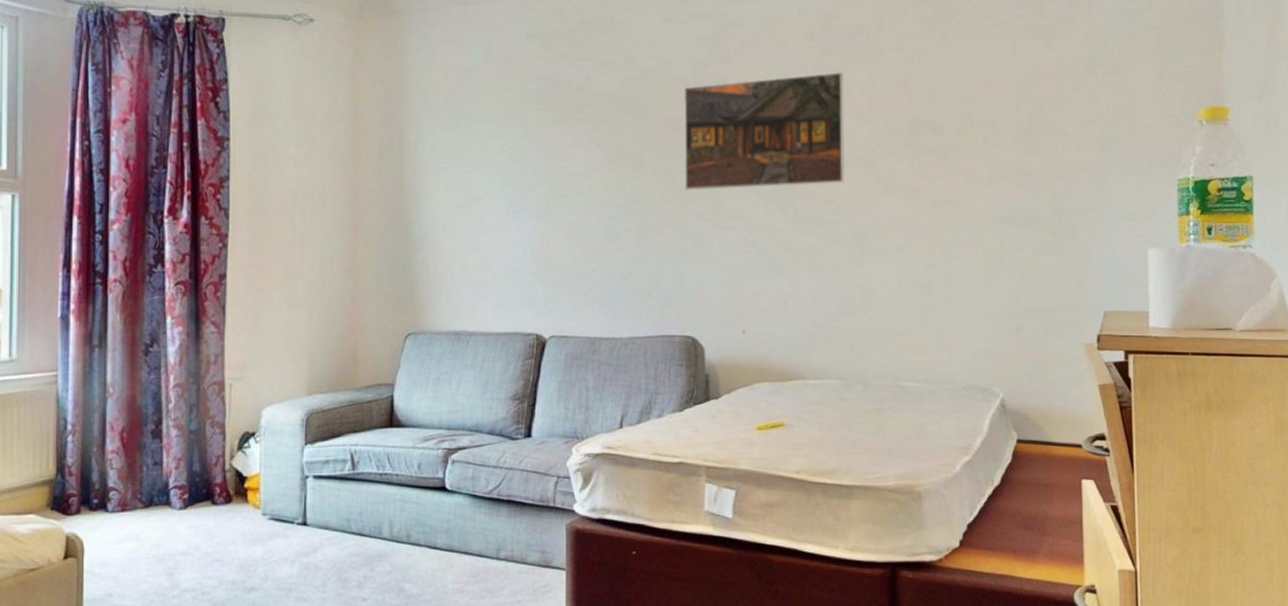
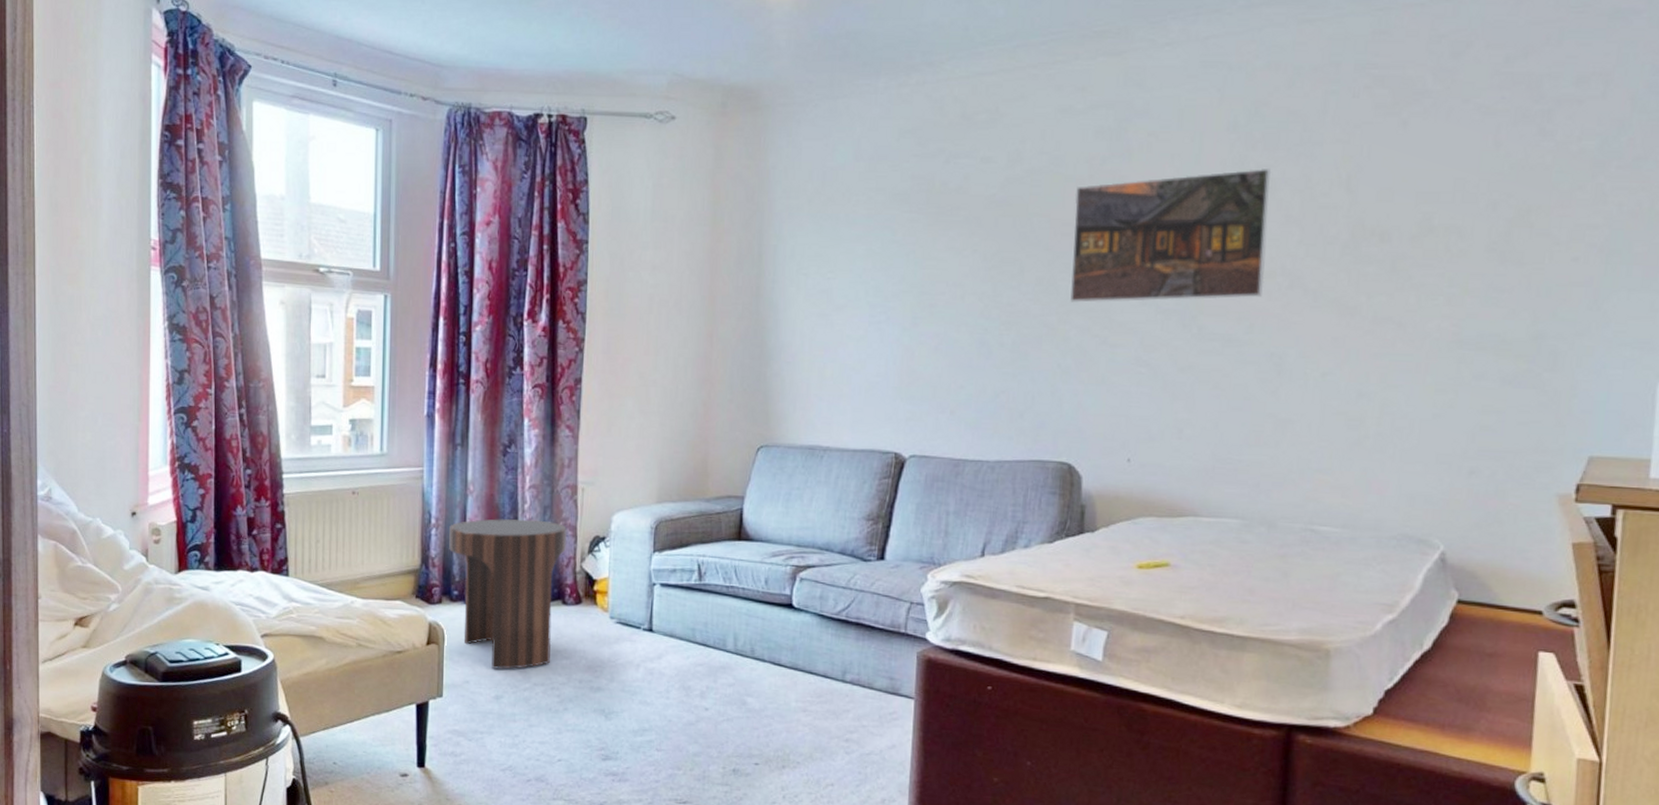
side table: none [87,419,216,578] -> present [449,519,568,669]

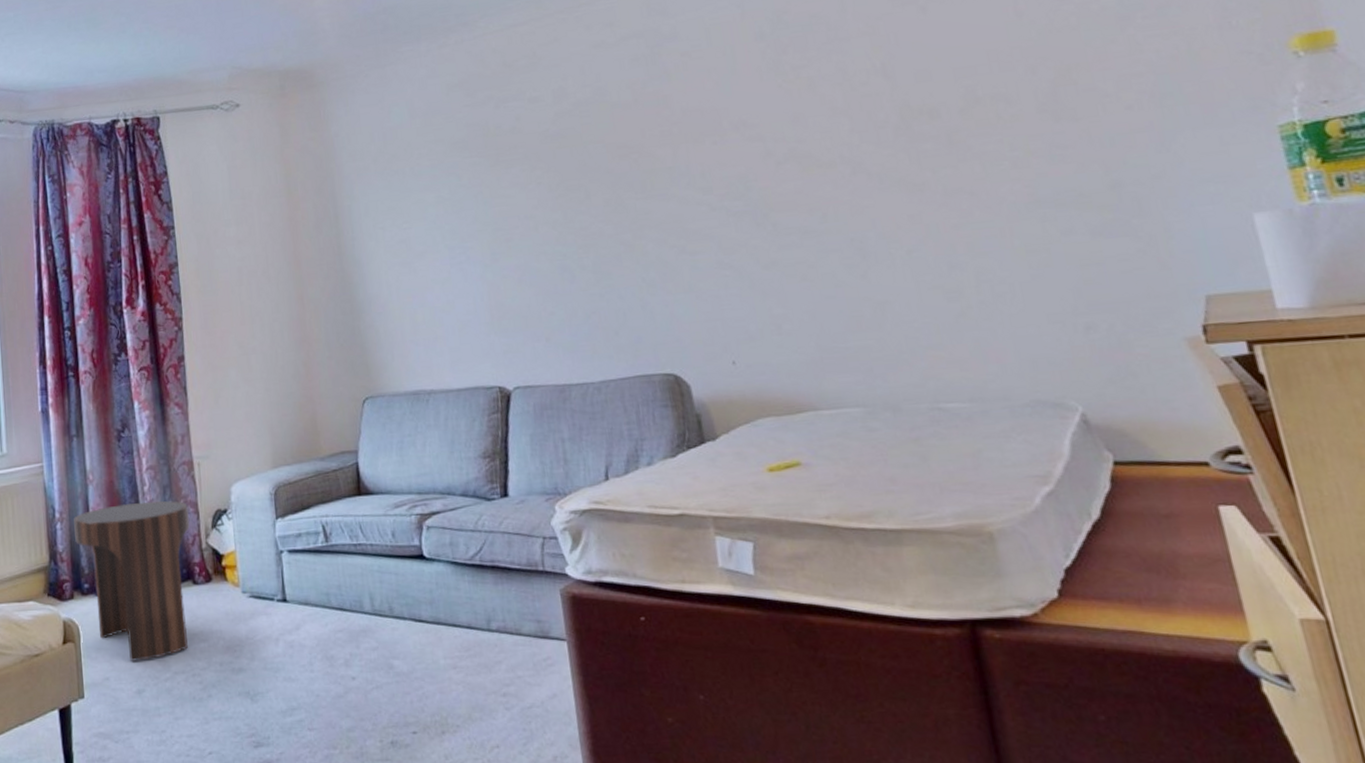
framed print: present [1070,167,1272,303] -> none [623,68,828,218]

